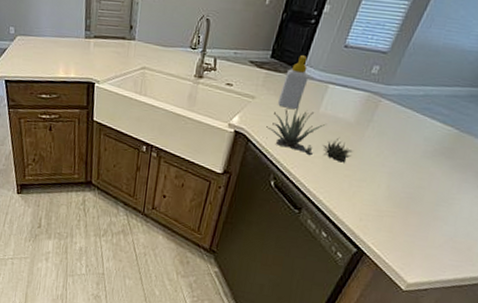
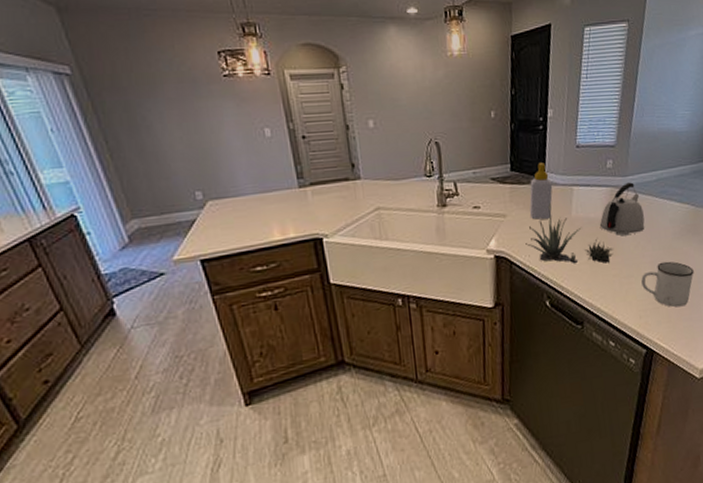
kettle: none [345,91,399,143] -> present [599,182,645,236]
mug: none [372,175,435,223] -> present [641,261,694,308]

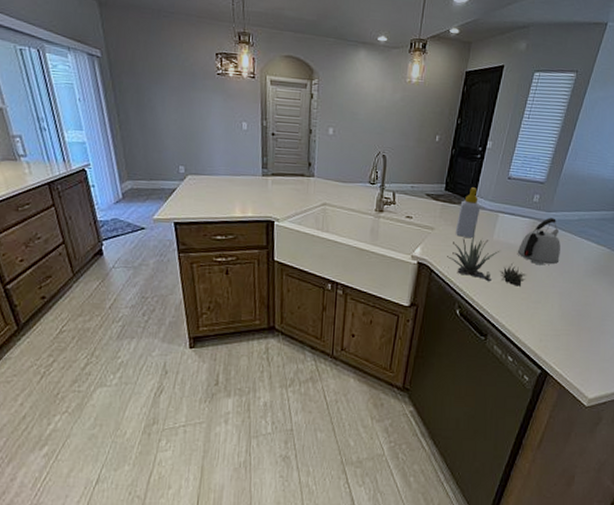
mug: present [641,261,694,308] -> none [547,294,599,339]

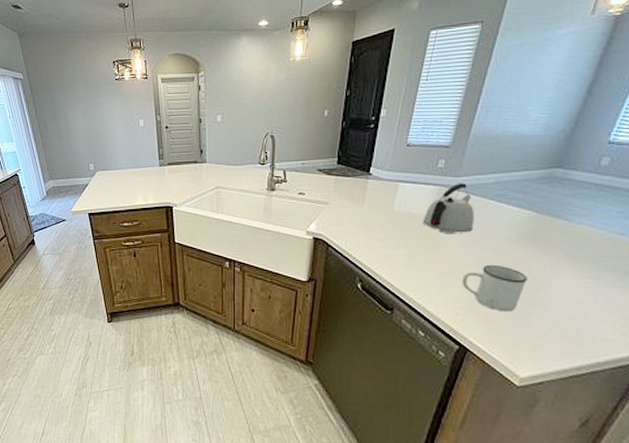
succulent plant: present [447,224,526,287] -> none [344,196,435,258]
soap bottle: present [455,187,481,238] -> none [351,158,378,210]
mug: none [547,294,599,339] -> present [462,264,527,312]

